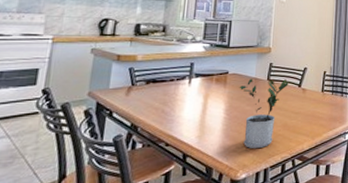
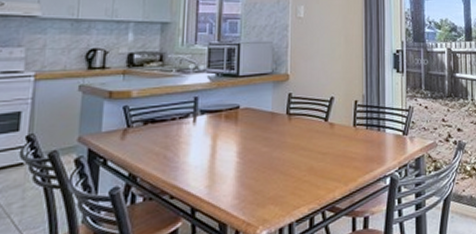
potted plant: present [239,78,289,149] -> none [253,112,313,200]

